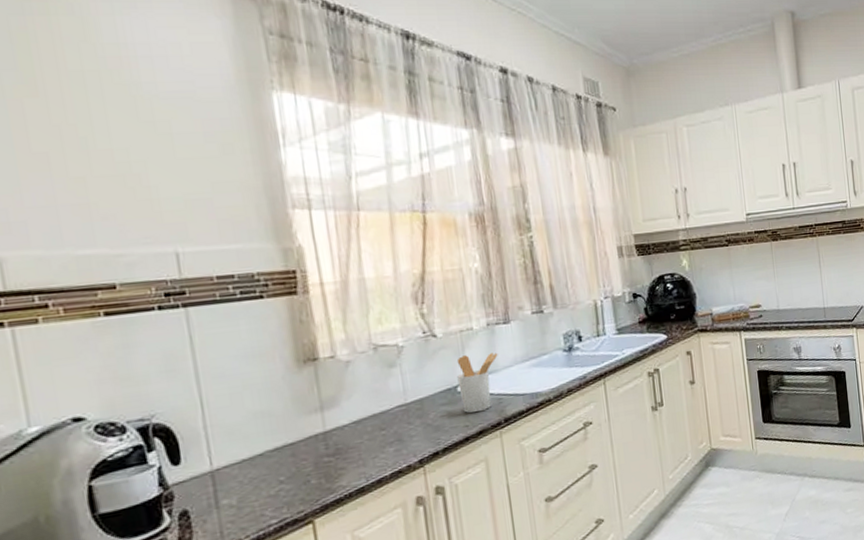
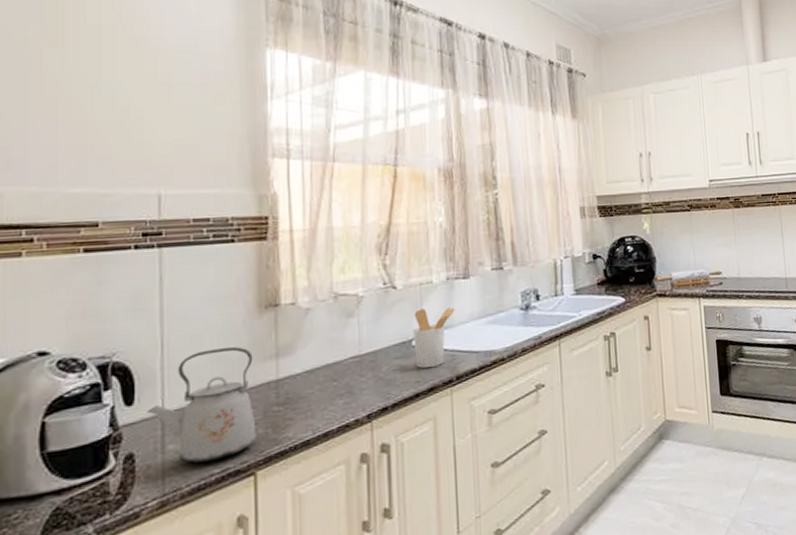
kettle: none [194,402,311,516] -> present [146,347,257,464]

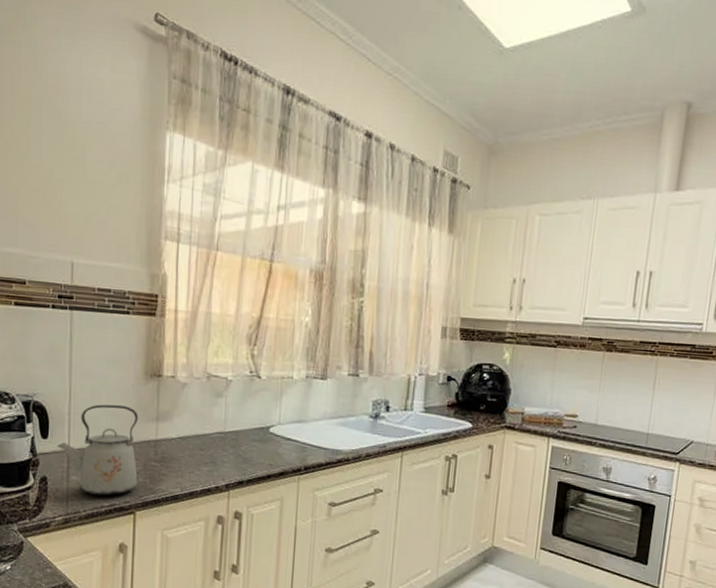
utensil holder: present [413,307,455,369] -> none [270,400,310,455]

